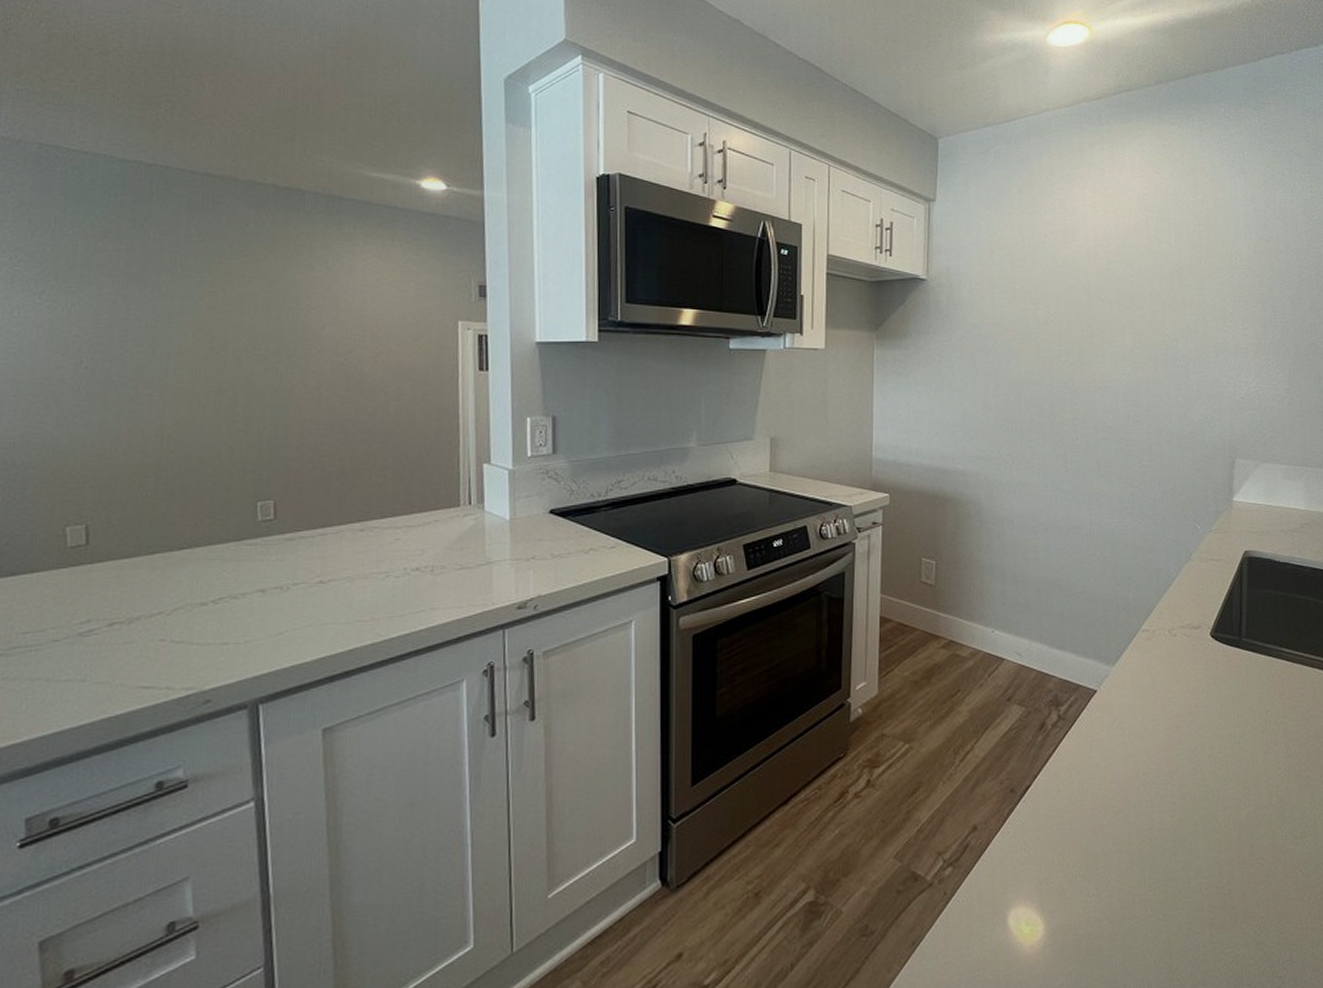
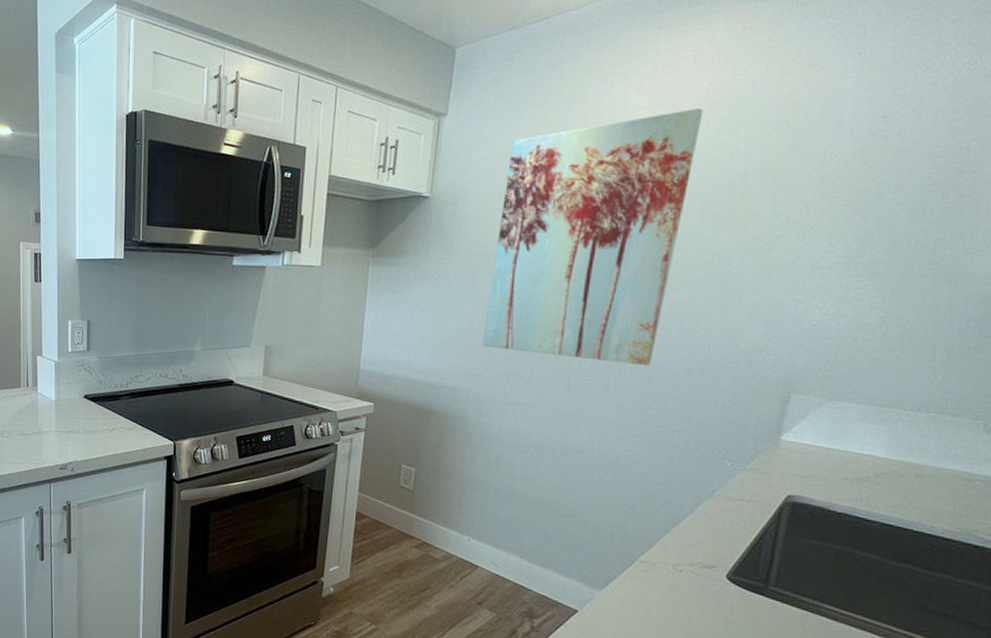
wall art: none [986,208,1143,440] -> present [482,107,703,366]

